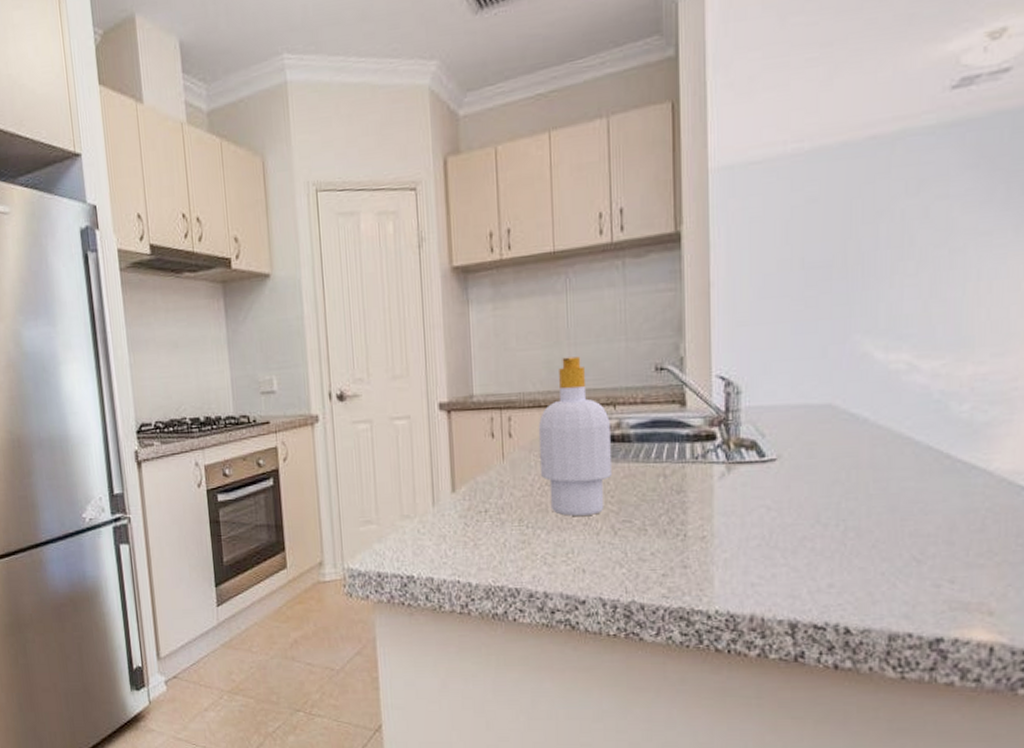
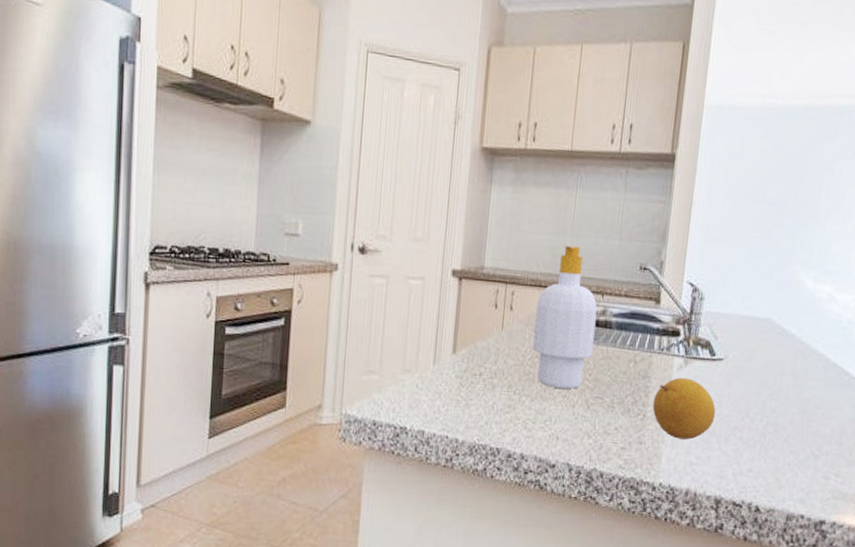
fruit: none [694,486,776,558] -> present [652,377,716,440]

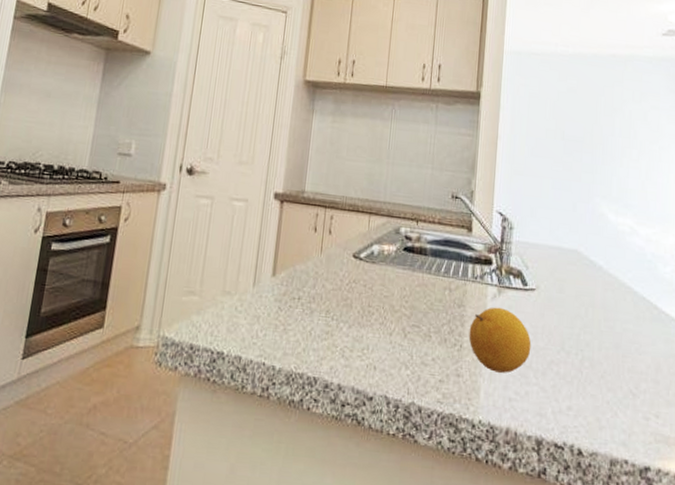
soap bottle: present [532,246,597,389] -> none [350,173,412,316]

